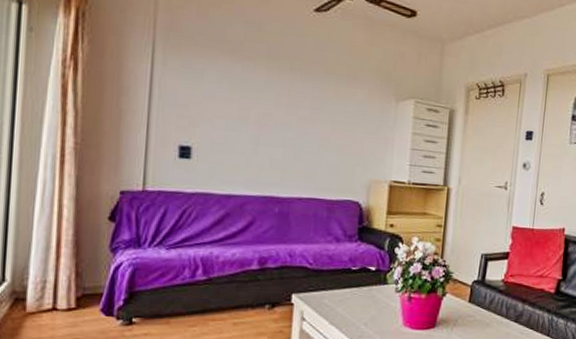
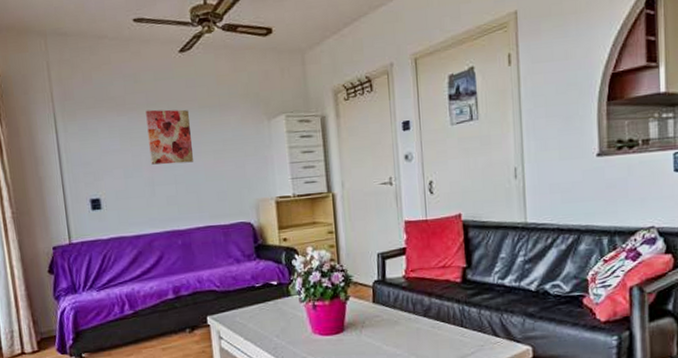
wall art: none [260,62,313,128] -> present [146,109,194,165]

